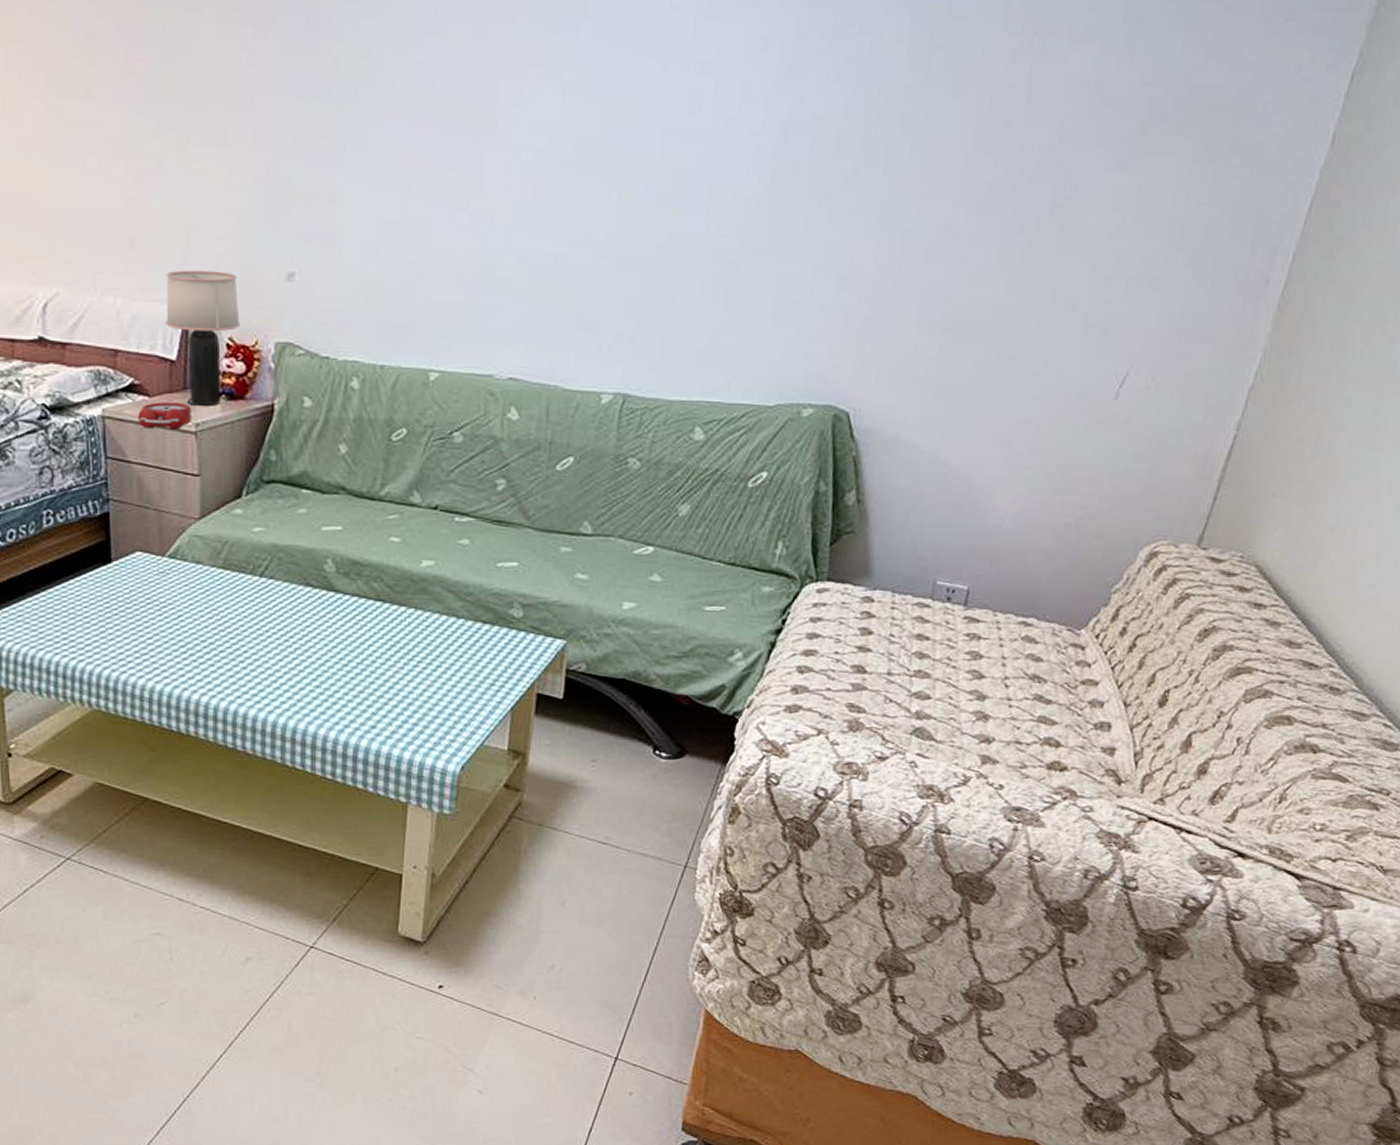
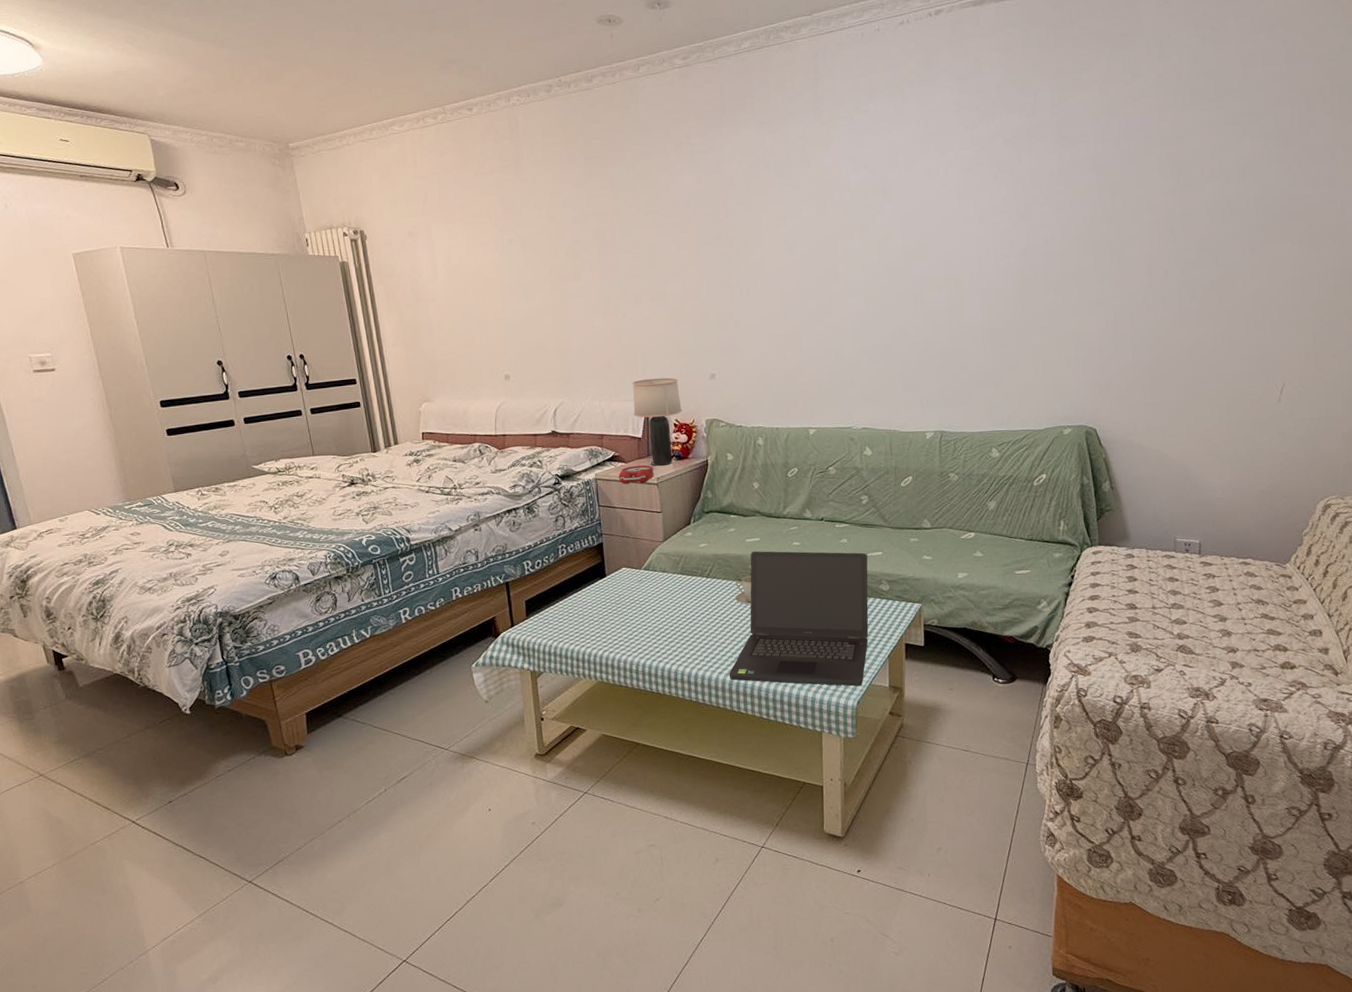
laptop: none [282,544,498,747] -> present [729,551,869,687]
teacup: none [299,579,326,622] -> present [734,576,752,606]

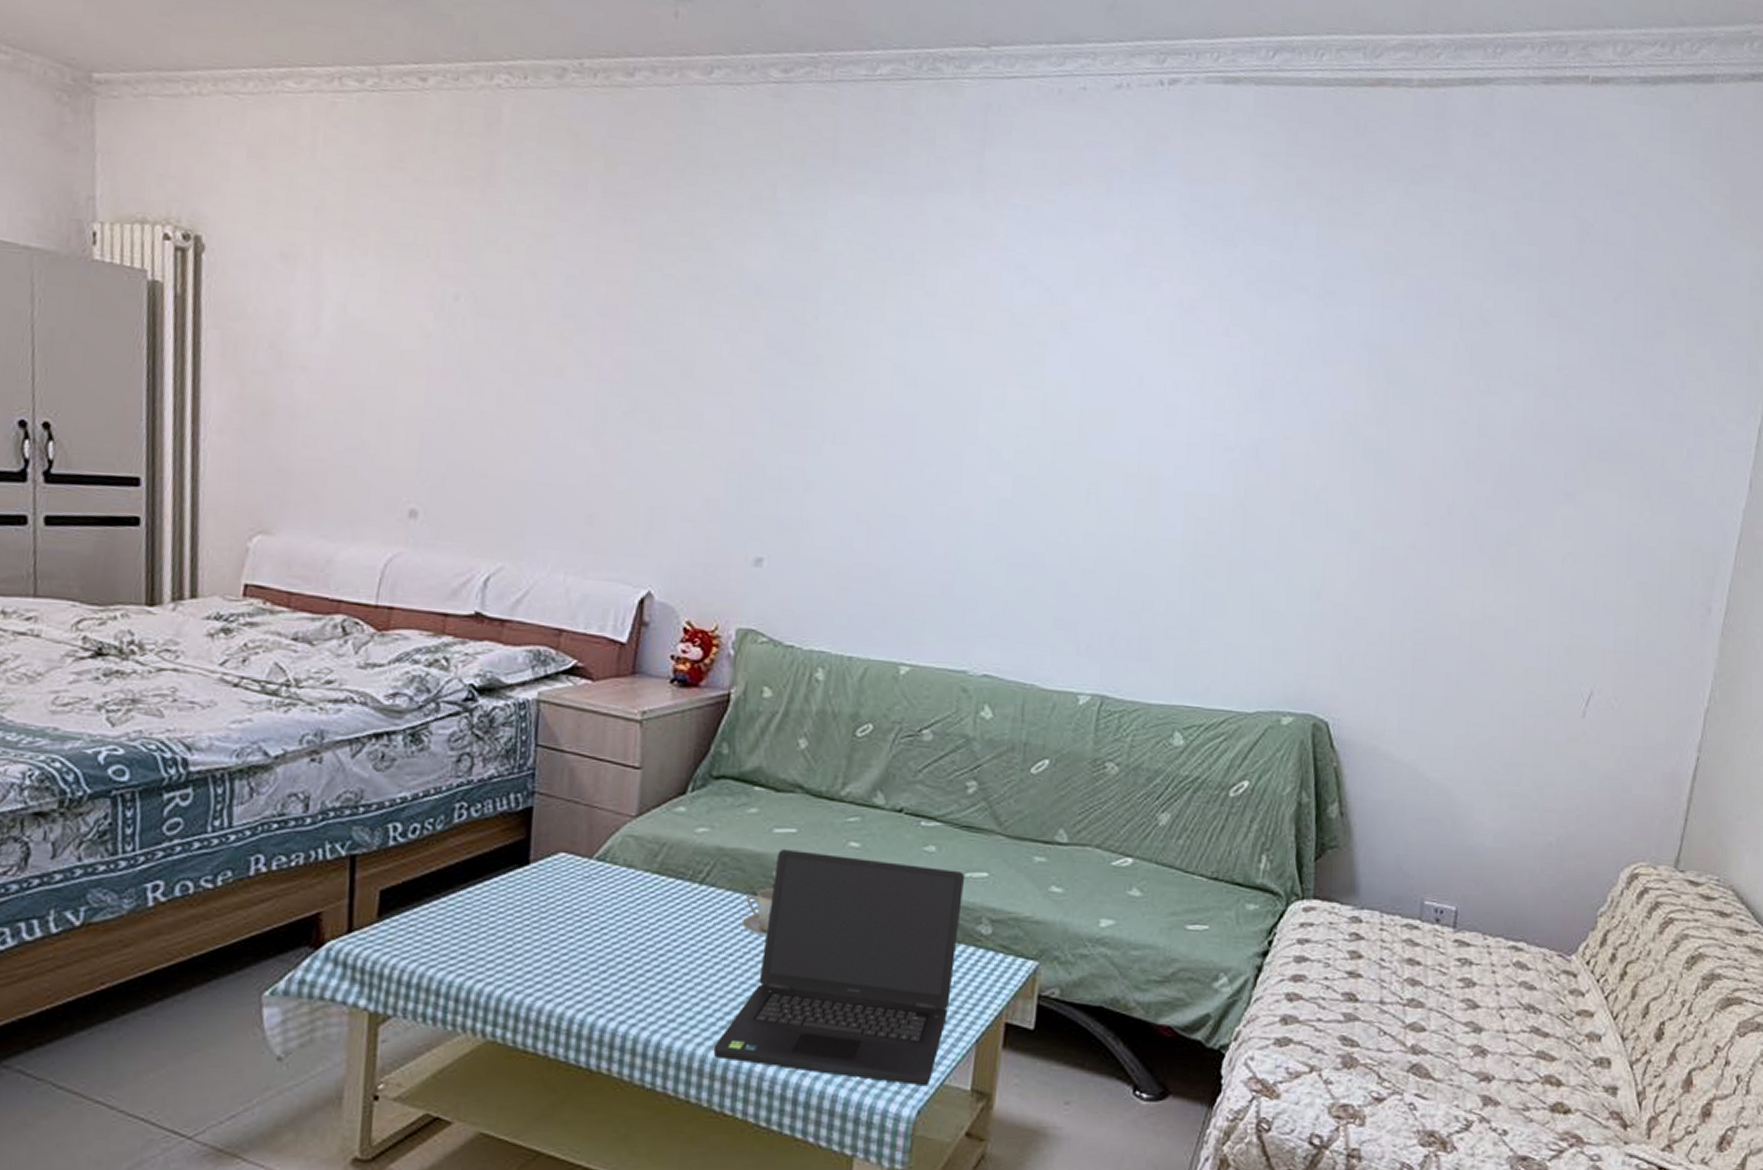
alarm clock: present [619,465,654,484] -> none [577,686,639,717]
table lamp: present [632,377,682,467] -> none [619,549,701,693]

